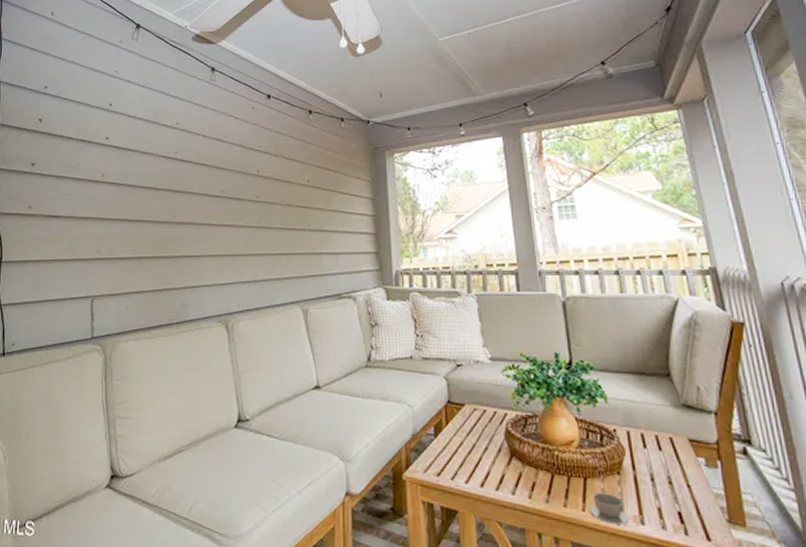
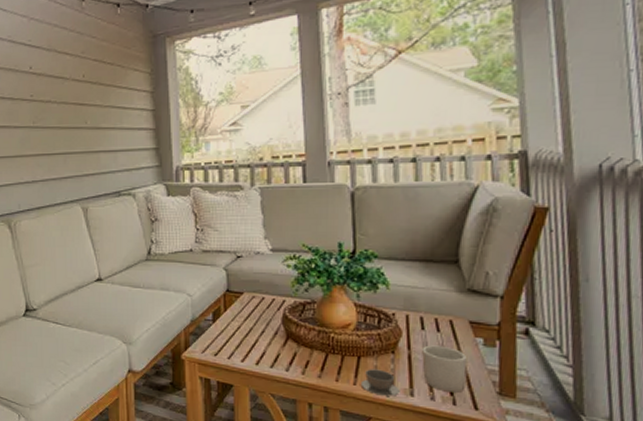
mug: none [647,465,695,520] -> present [422,345,468,393]

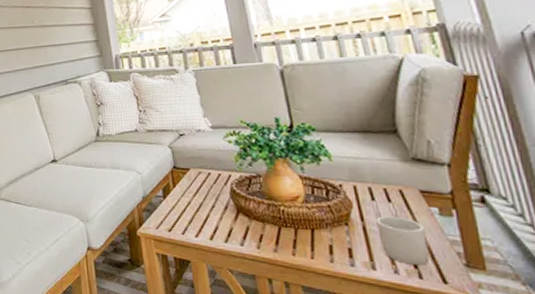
teacup: present [360,369,400,396] -> none [318,242,361,270]

